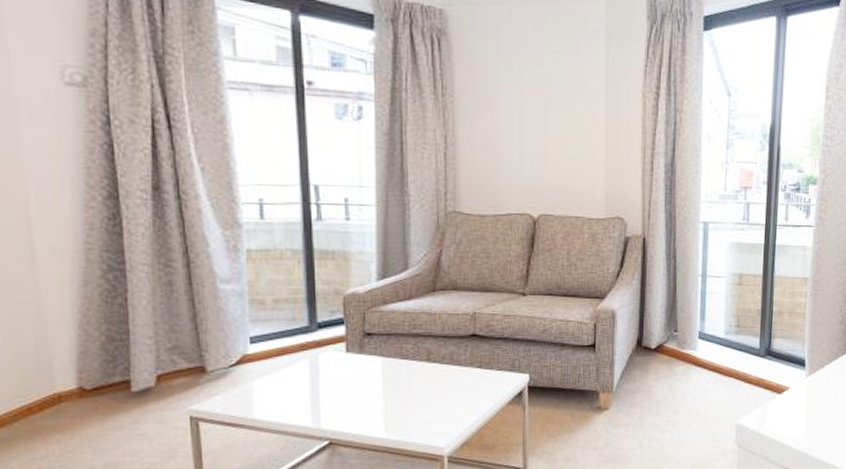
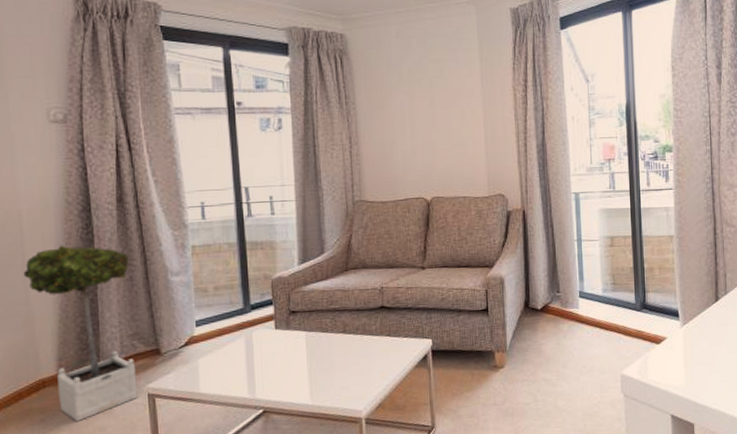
potted tree: none [31,237,178,443] -> present [23,245,138,422]

